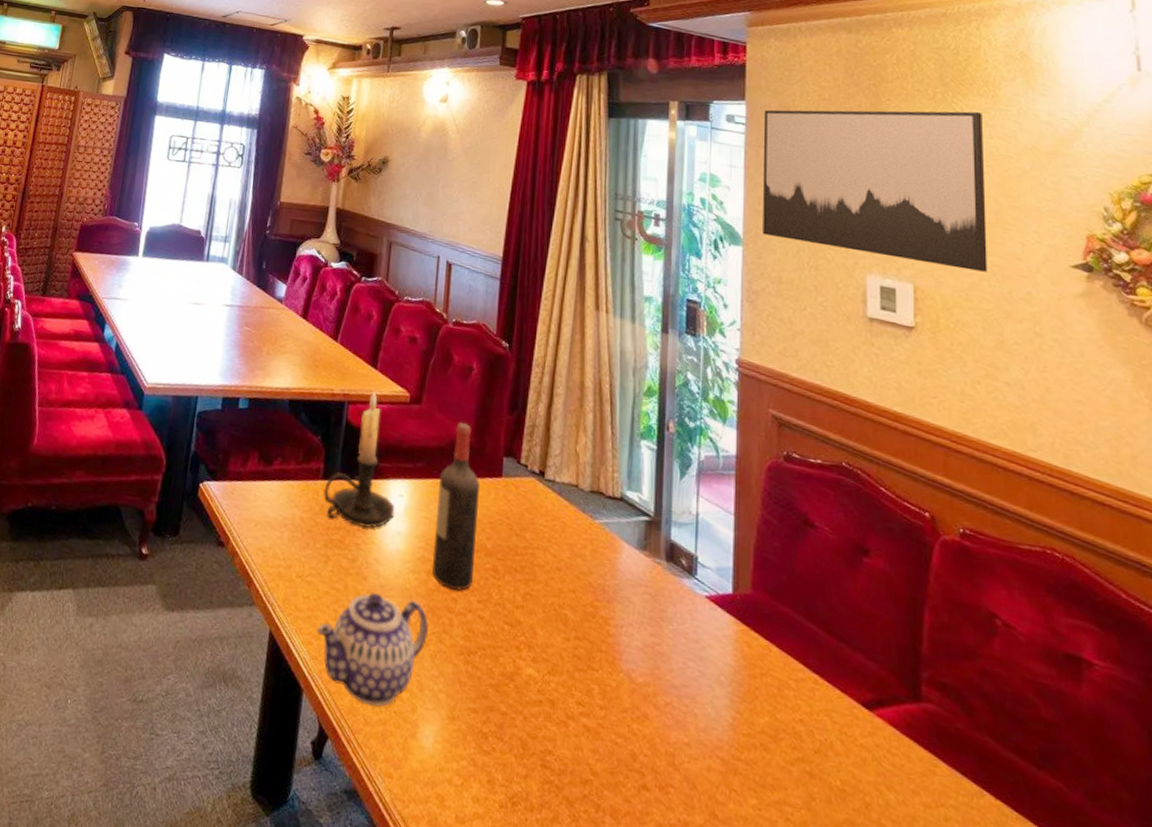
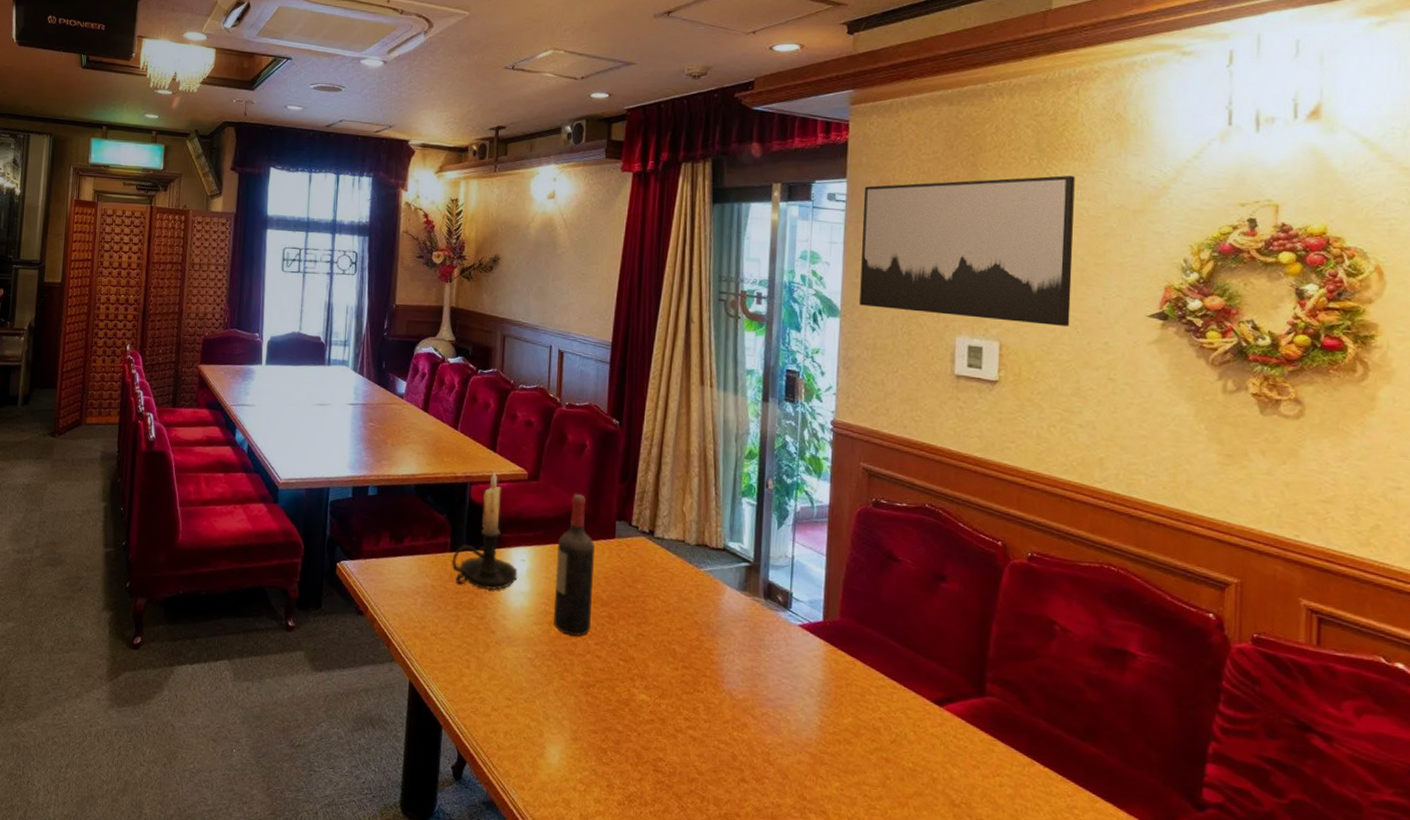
teapot: present [316,592,428,707] -> none [452,643,552,735]

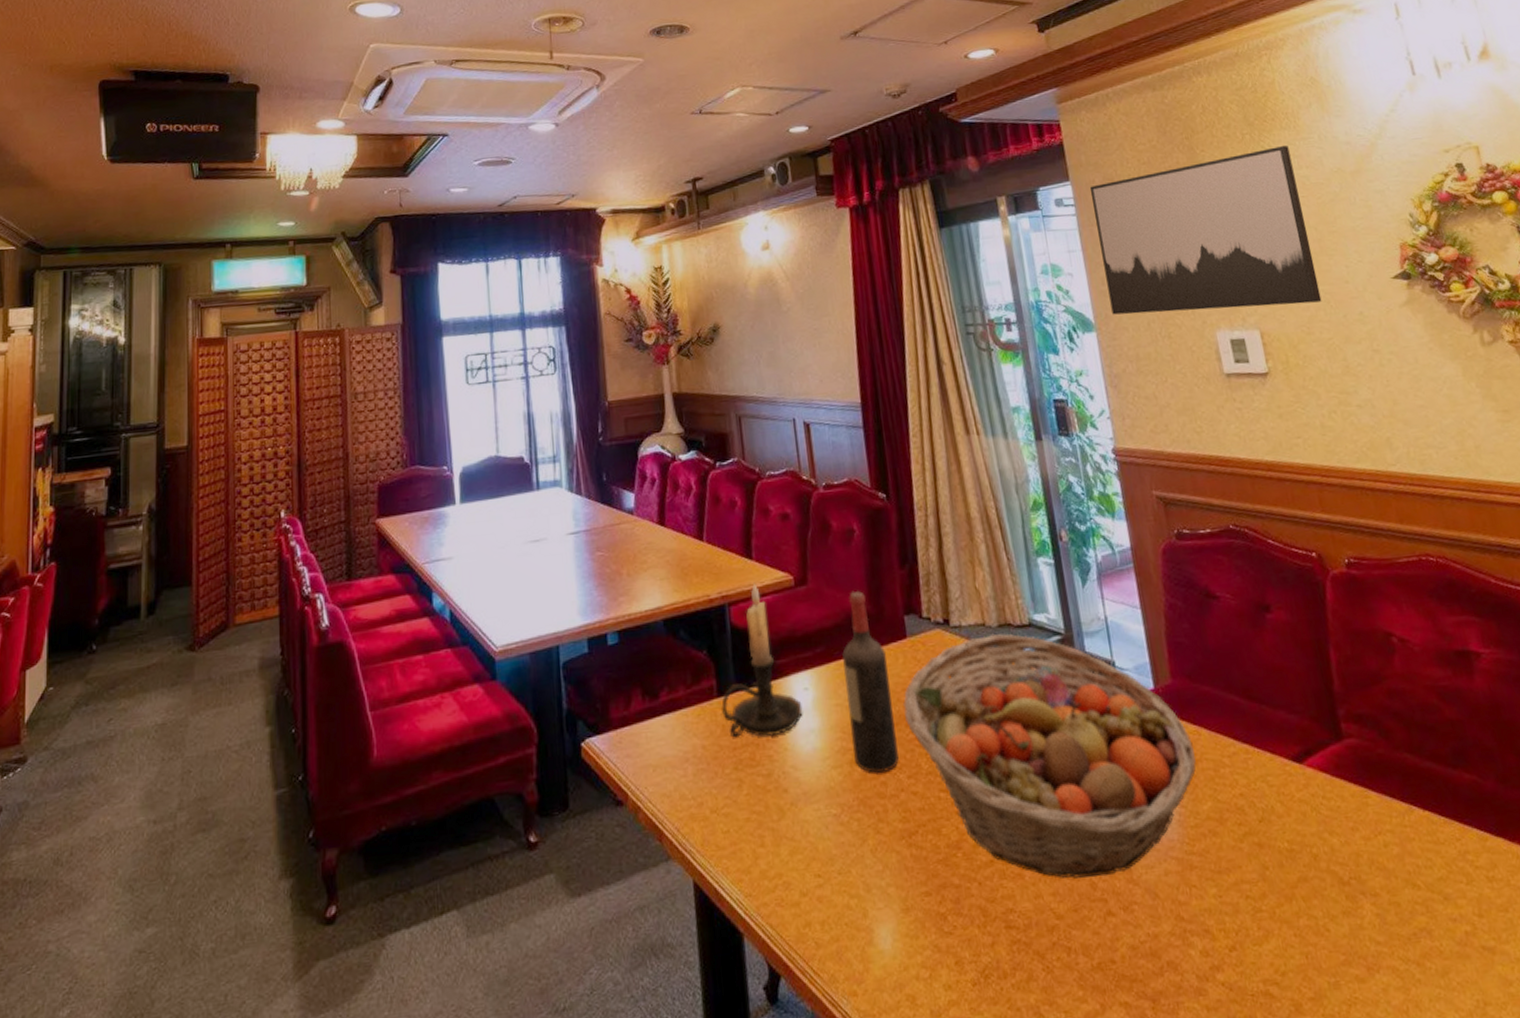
fruit basket: none [602,550,847,753] -> present [903,633,1197,878]

